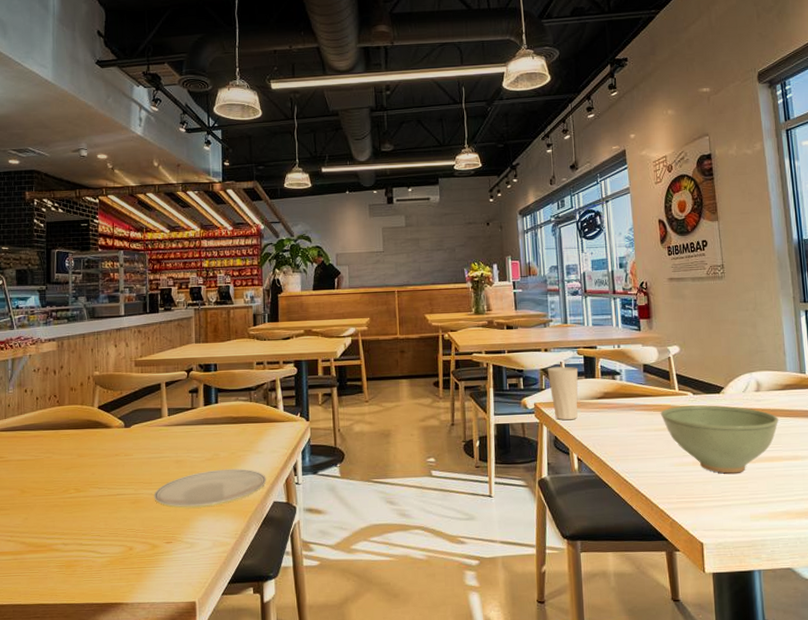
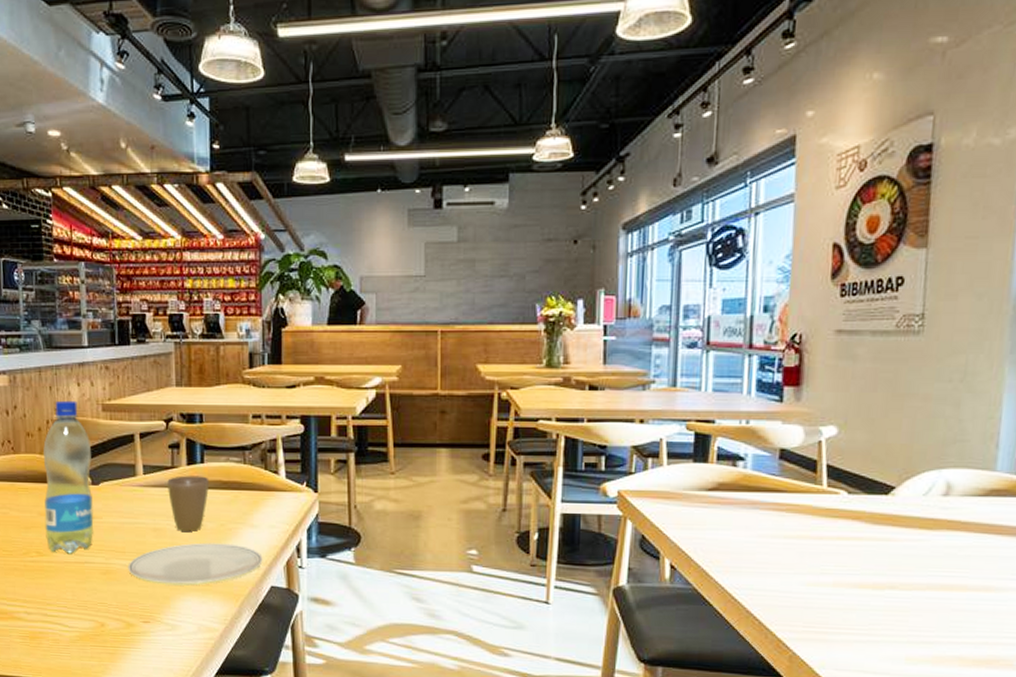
bottle: none [83,359,126,488] -> present [43,400,94,554]
cup: none [188,414,223,461] -> present [167,475,210,531]
cup: present [547,366,579,421] -> none [640,444,685,516]
bowl: present [660,405,779,474] -> none [795,508,972,602]

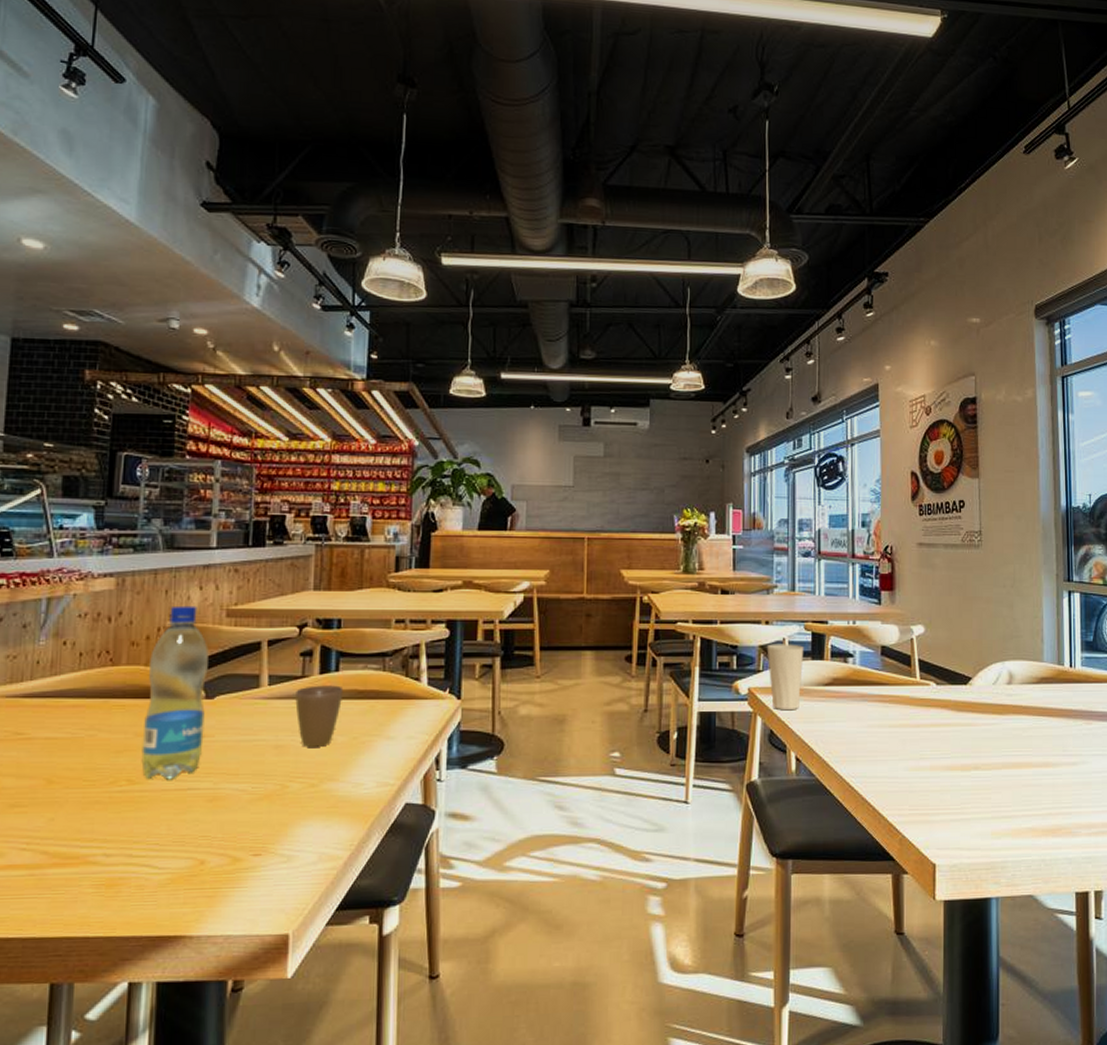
plate: present [128,542,263,586] -> none [240,758,398,810]
cup: none [640,444,685,516] -> present [766,644,804,711]

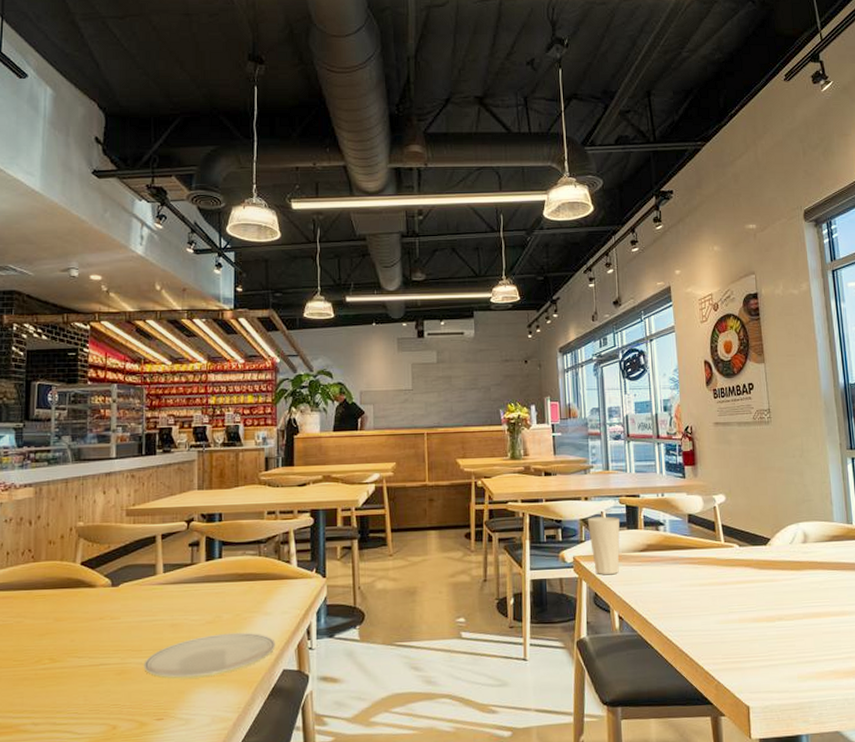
bottle: present [141,605,209,780] -> none [60,508,113,657]
plate: none [240,758,398,810] -> present [143,632,276,680]
cup: present [295,685,344,747] -> none [186,570,227,624]

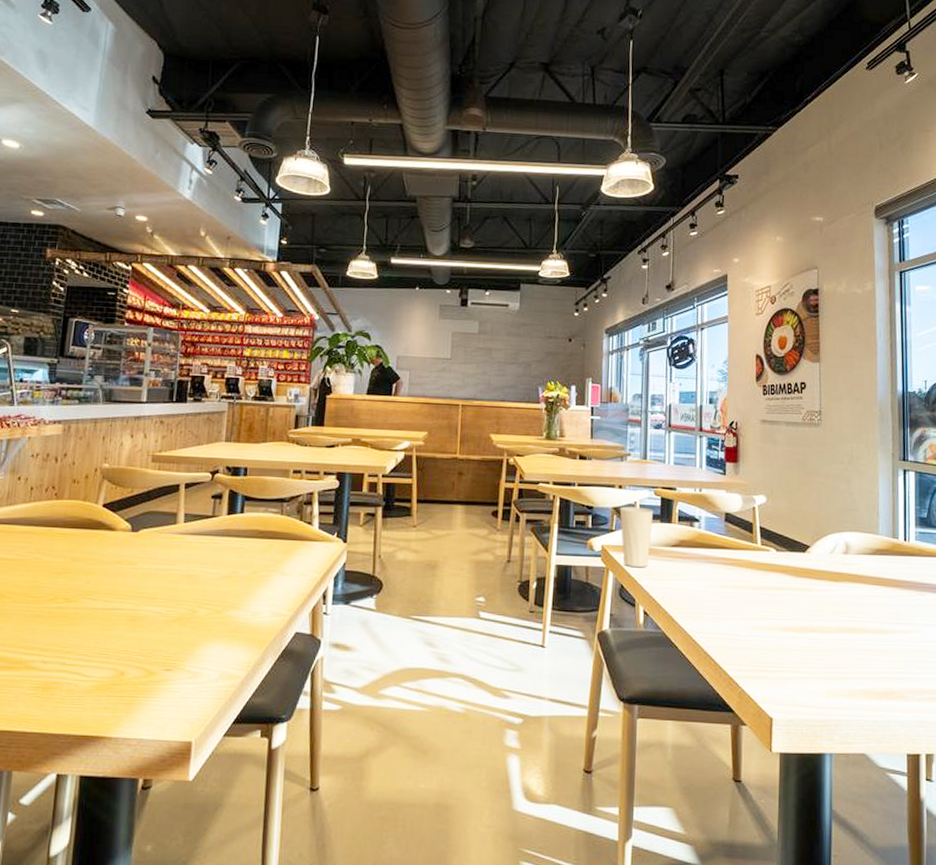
plate: present [143,632,276,680] -> none [156,589,290,632]

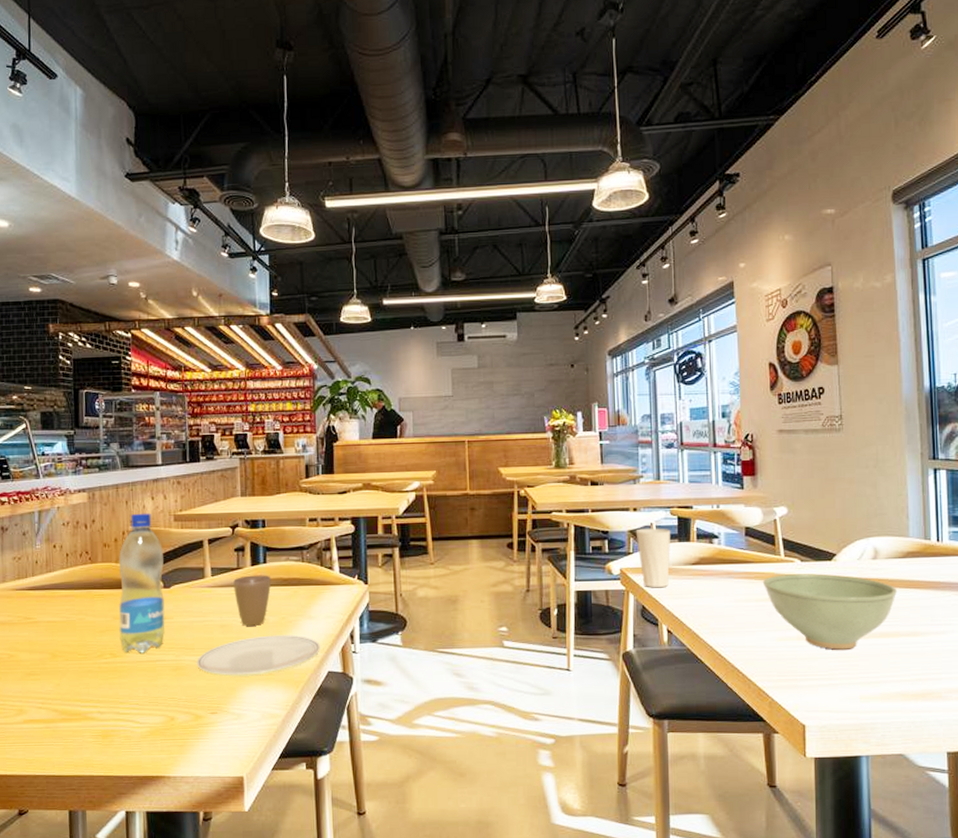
bottle: none [76,450,136,600] -> present [118,513,165,653]
plate: none [156,589,290,632] -> present [196,634,320,677]
cup: none [206,524,247,578] -> present [233,575,272,626]
bowl: none [738,563,866,643] -> present [762,573,898,650]

